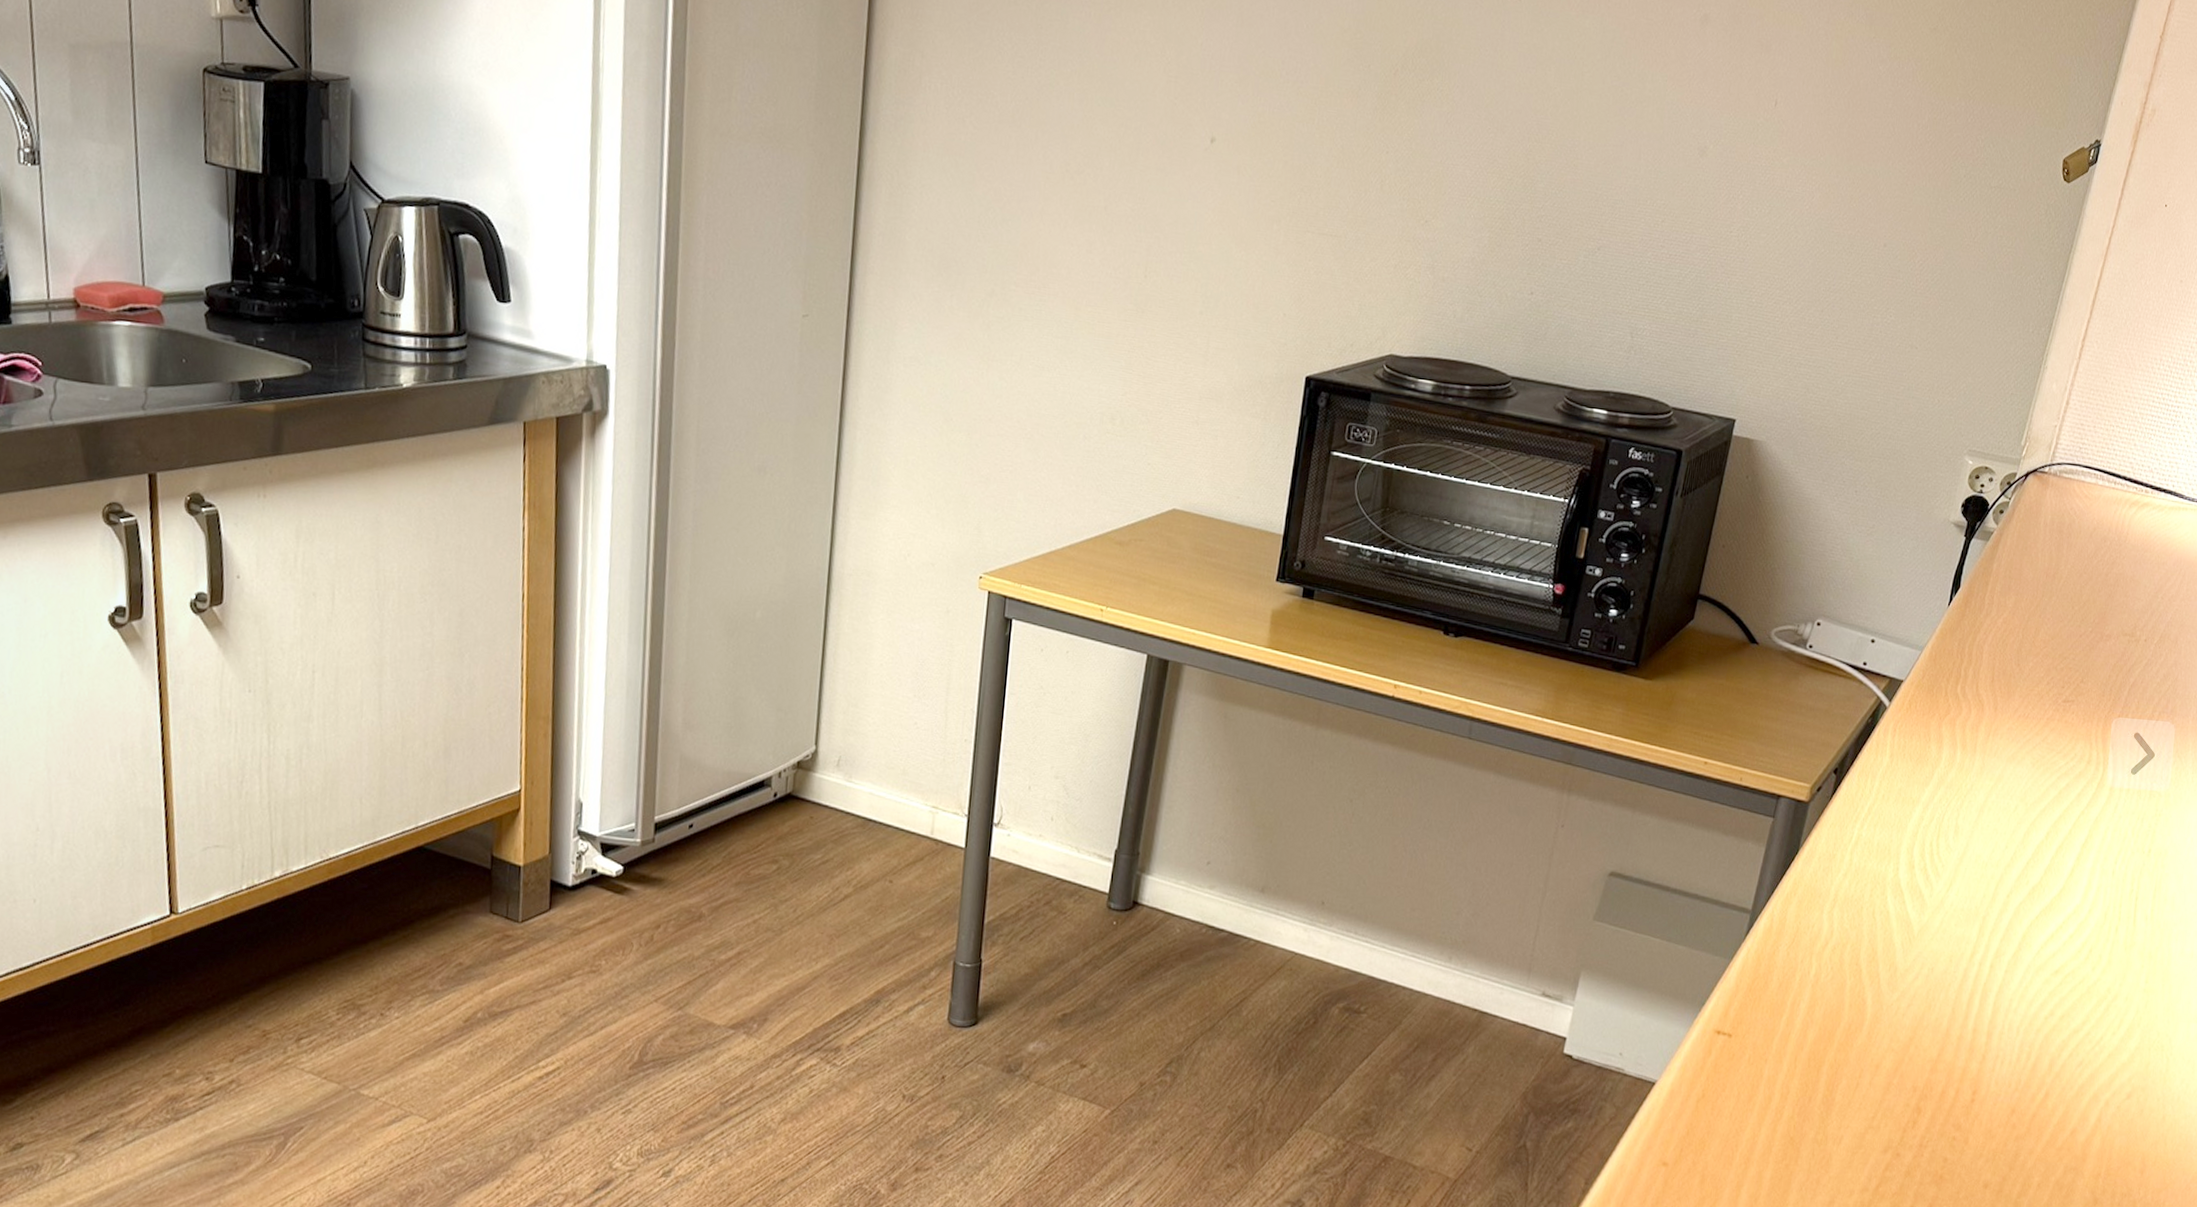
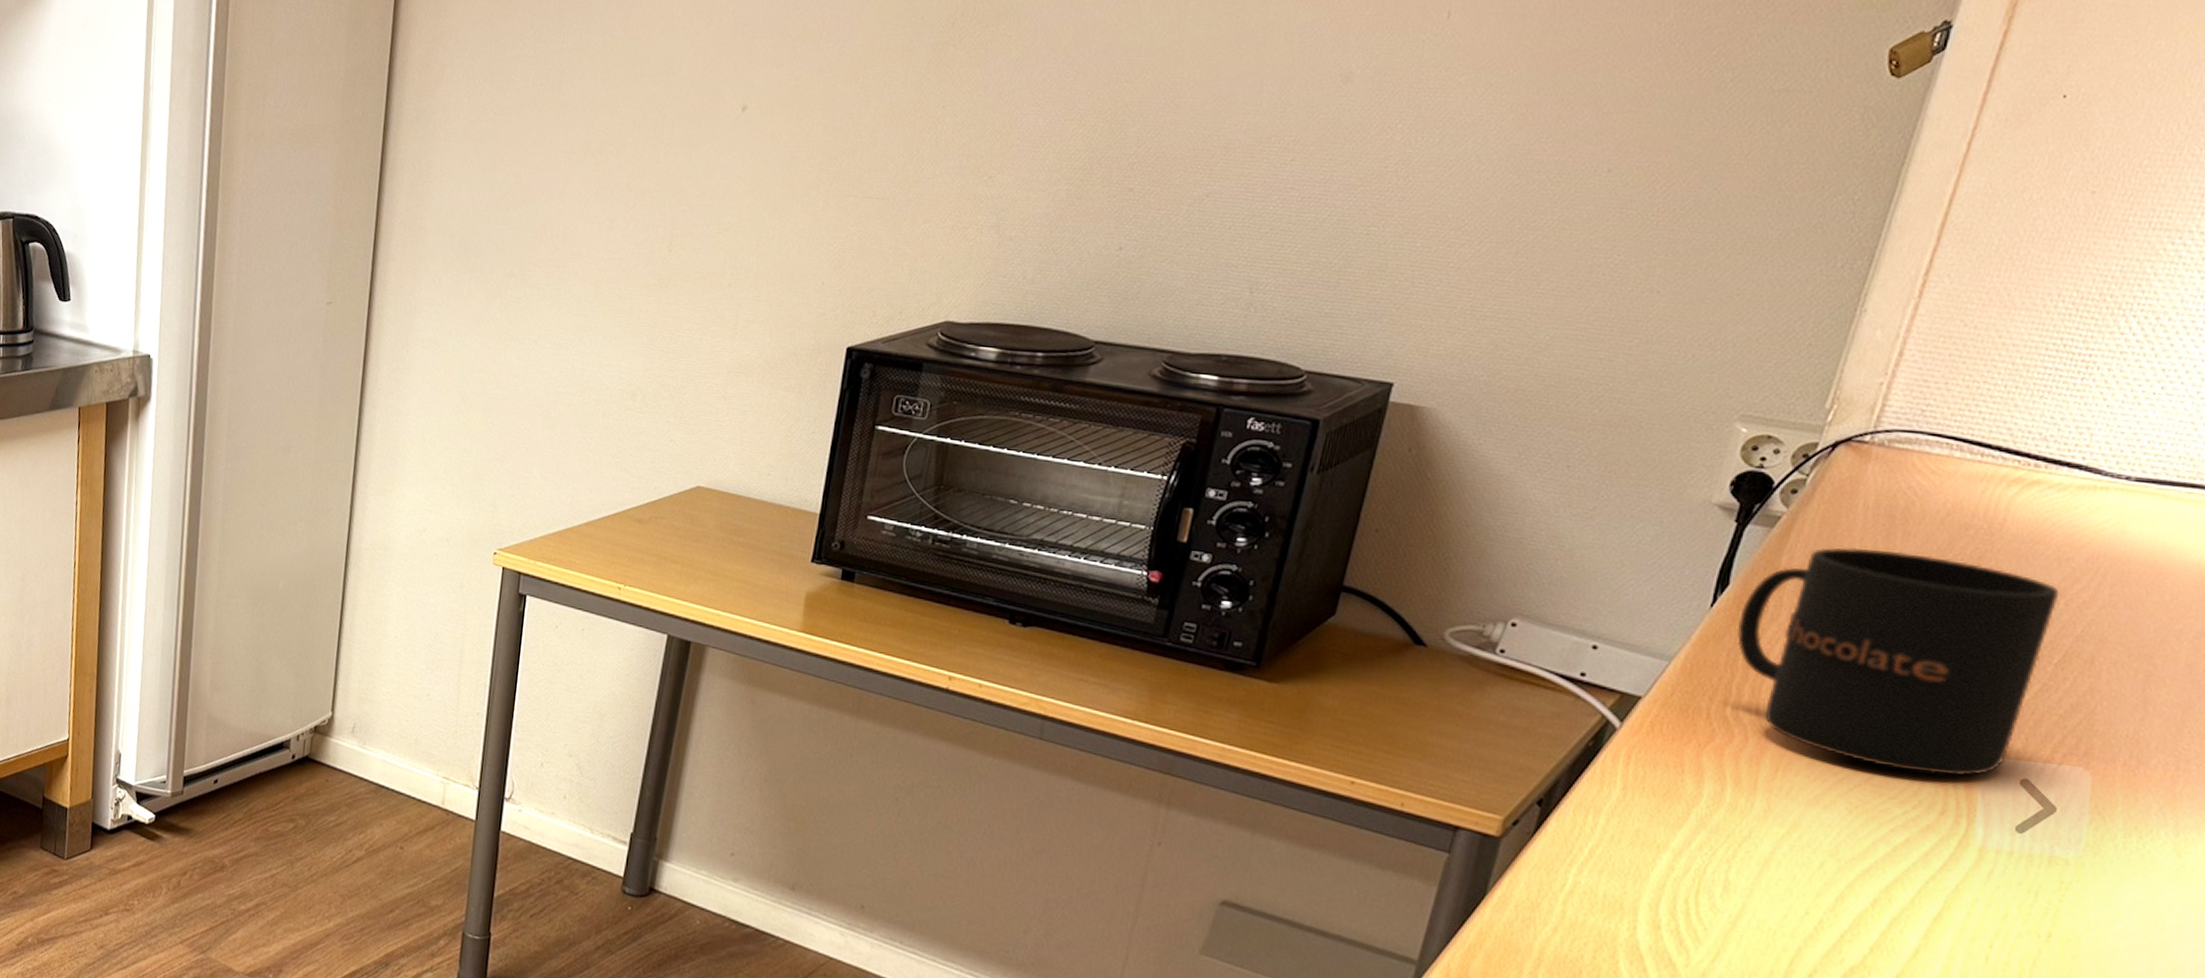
mug: none [1964,556,2159,733] -> present [1736,547,2060,777]

